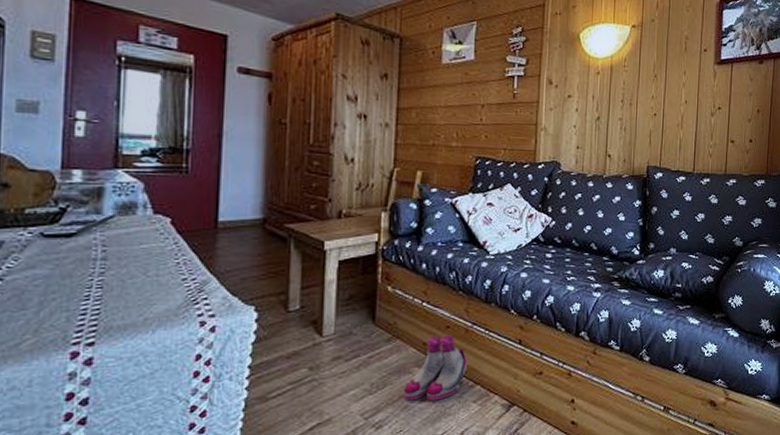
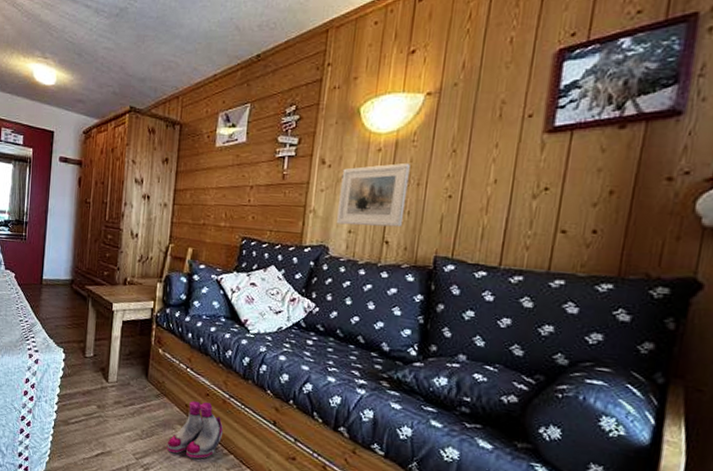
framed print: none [565,85,623,142] -> present [336,162,410,227]

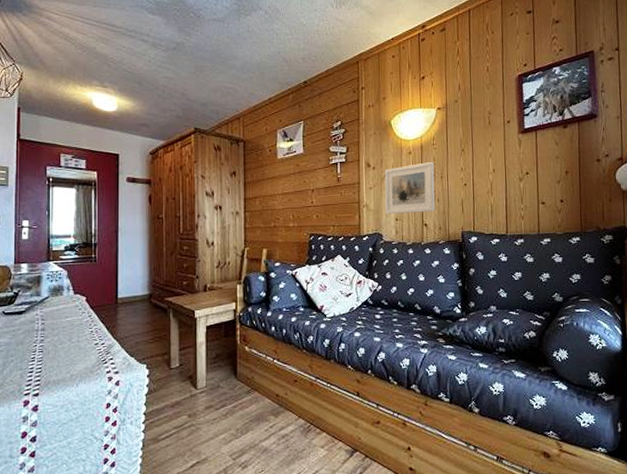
boots: present [166,400,224,459] -> none [262,387,314,445]

